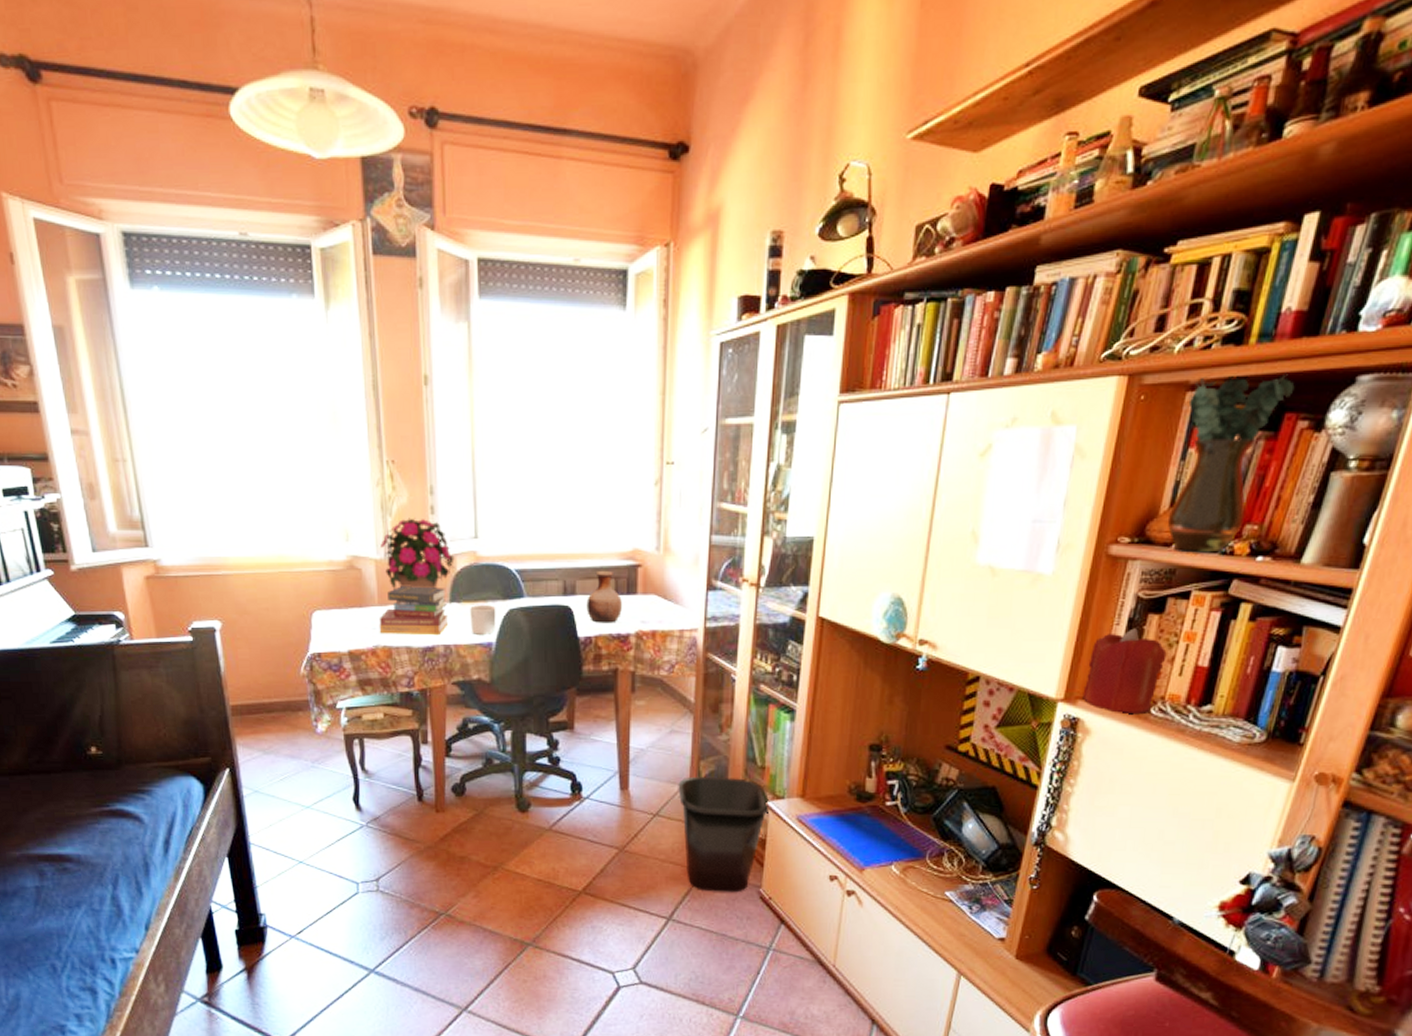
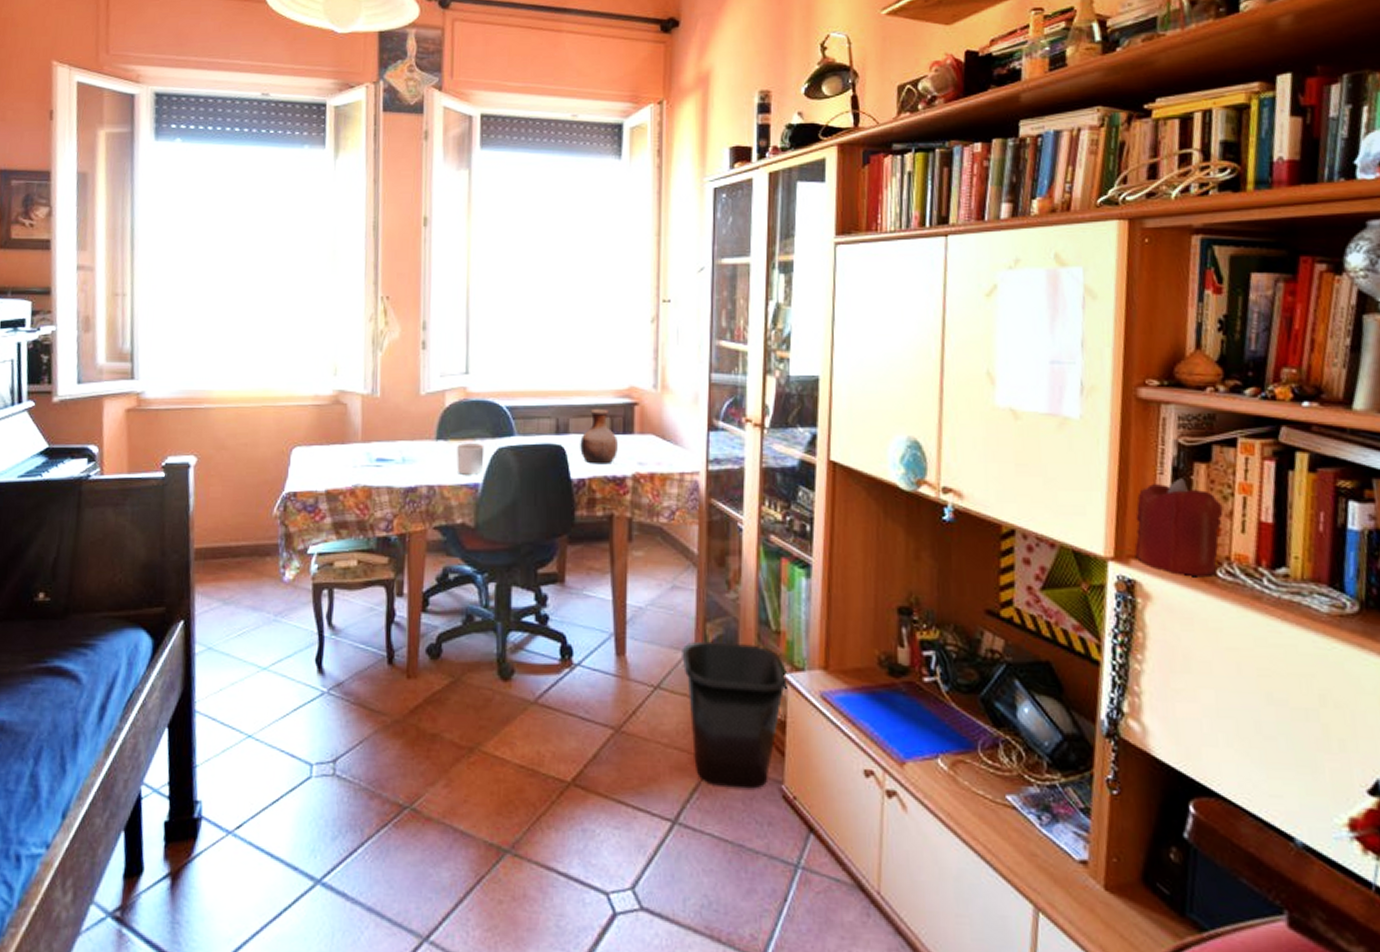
books: present [379,586,447,634] -> none [360,422,433,474]
potted flower: present [380,518,455,590] -> none [368,353,444,427]
vase: present [1168,372,1295,553] -> none [1195,217,1304,397]

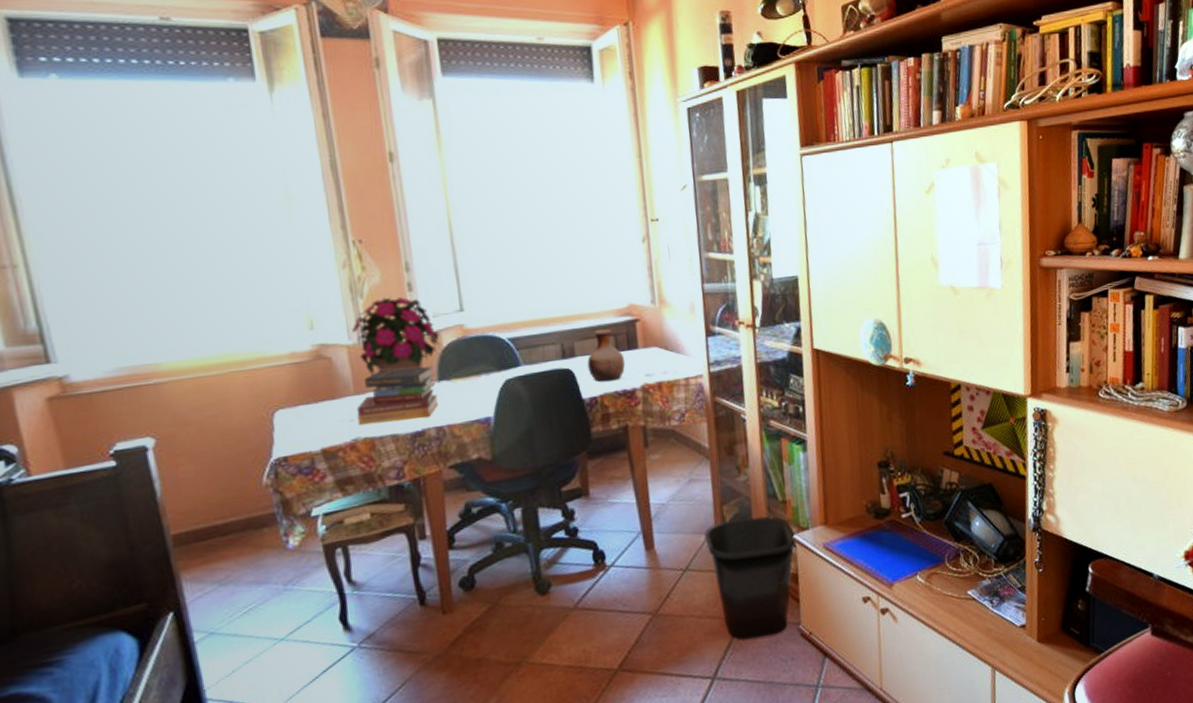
books: none [360,422,433,474] -> present [357,366,438,426]
potted flower: none [368,353,444,427] -> present [352,297,441,376]
mug: present [456,443,485,475] -> none [462,378,493,412]
candle: present [1135,478,1224,578] -> none [1044,326,1102,401]

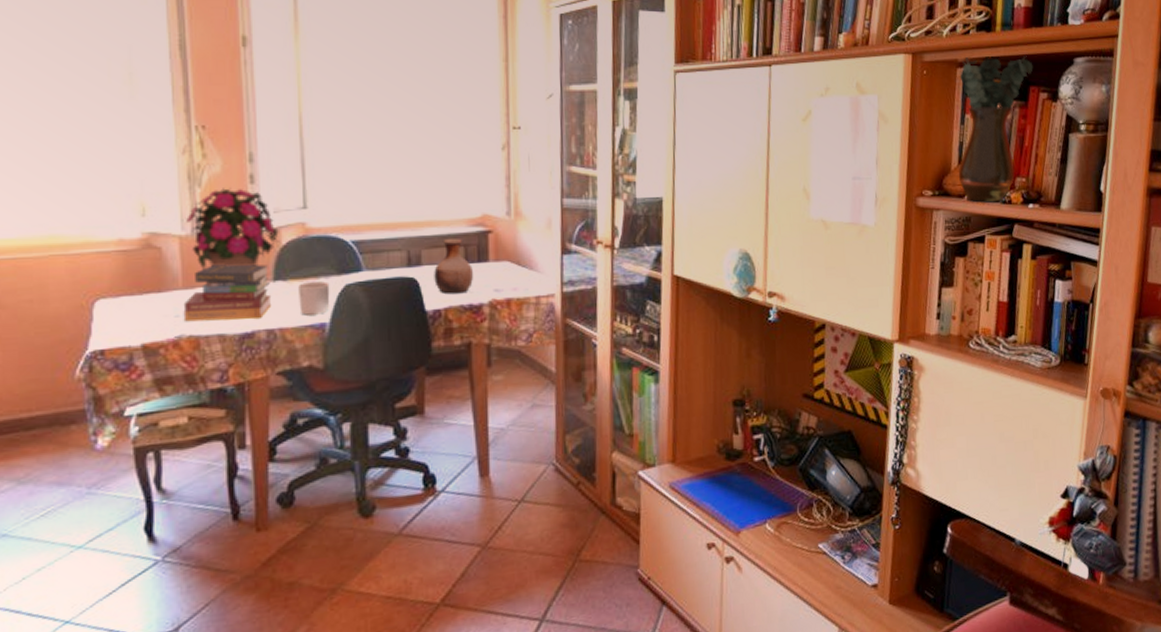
mug: none [462,378,493,412] -> present [298,281,330,315]
waste bin: present [704,516,798,640] -> none [543,449,643,581]
vase: none [1074,112,1145,258] -> present [959,54,1033,202]

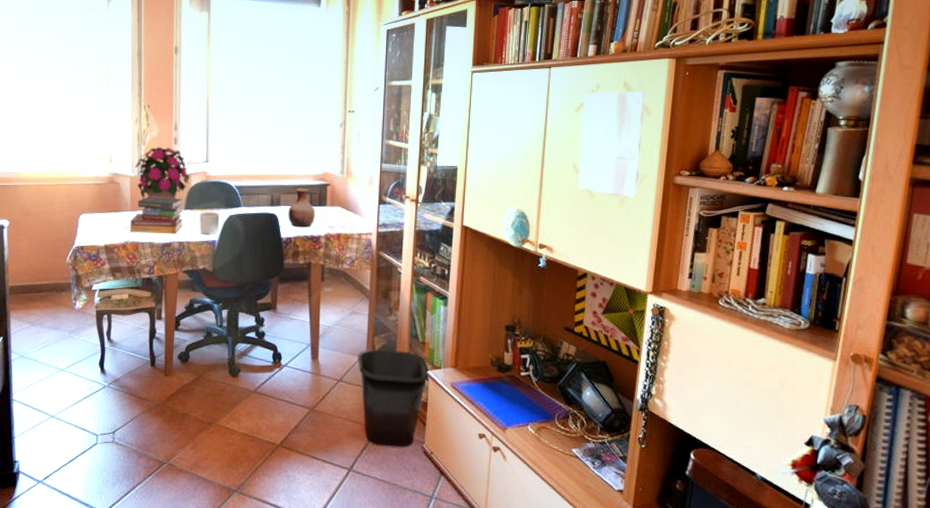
waste bin: none [543,449,643,581] -> present [357,349,431,447]
vase: present [959,54,1033,202] -> none [716,59,794,184]

